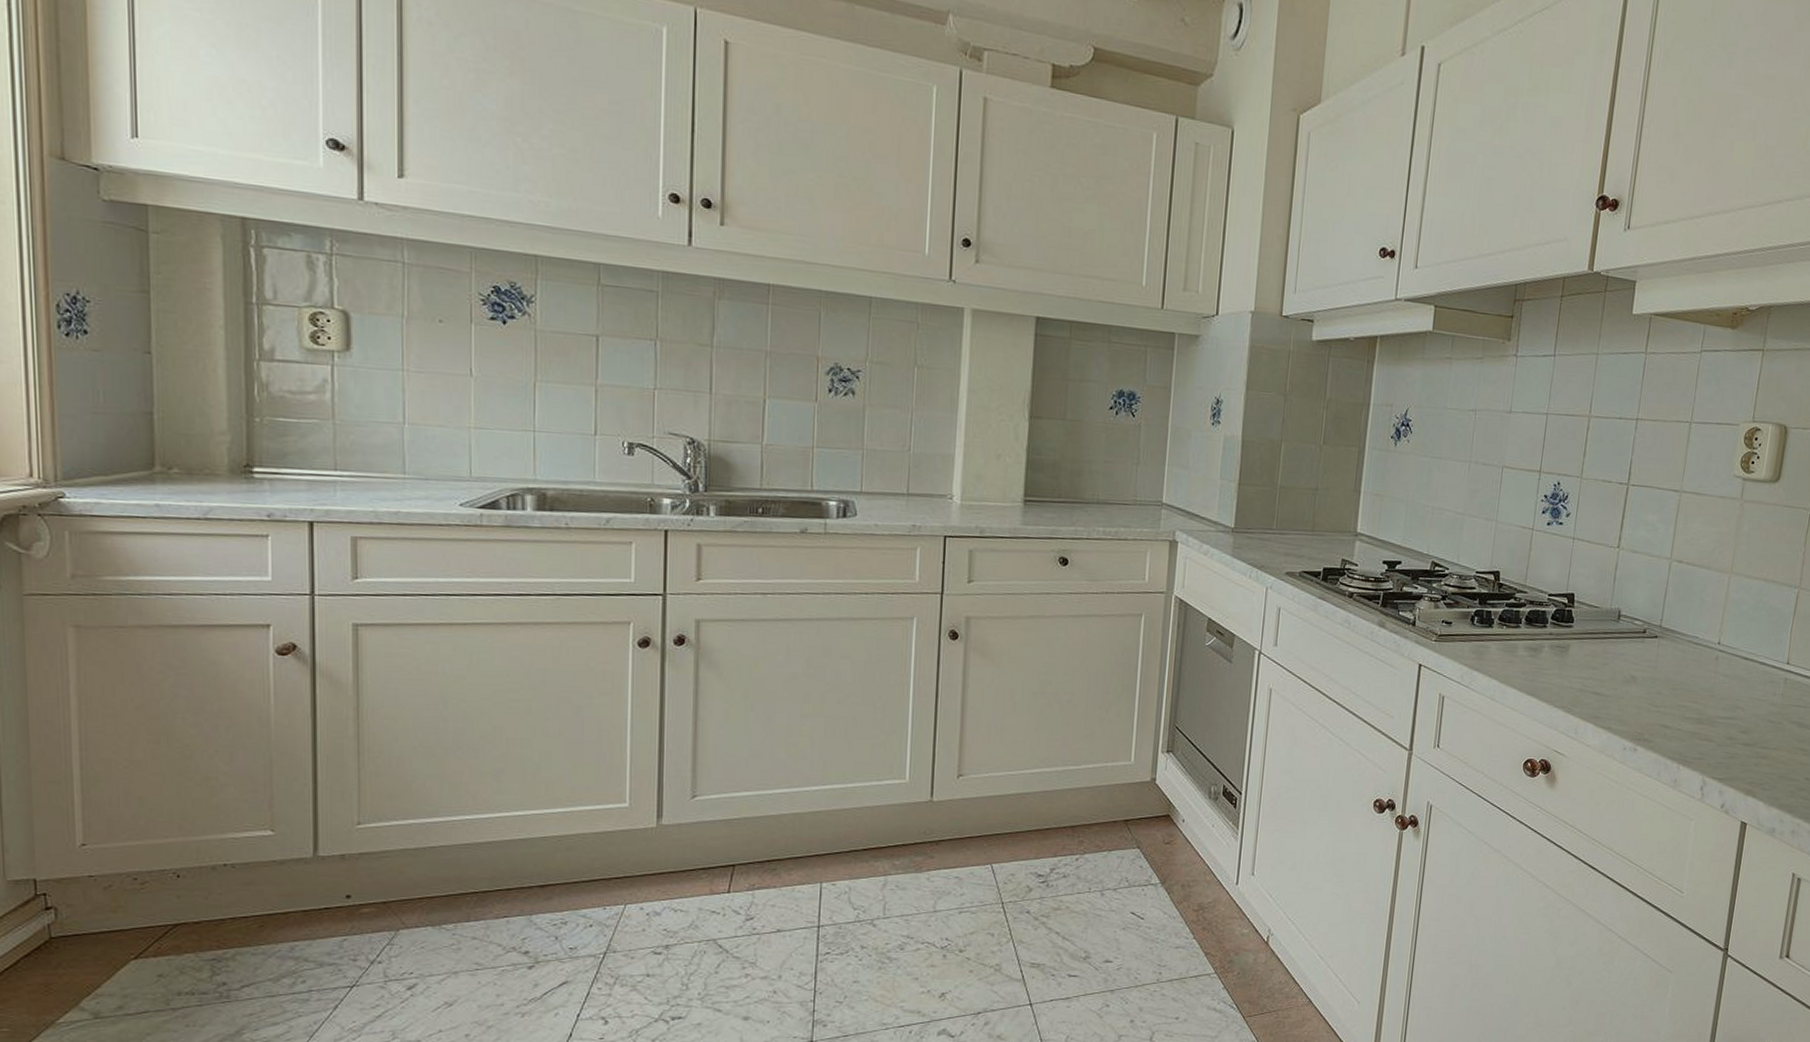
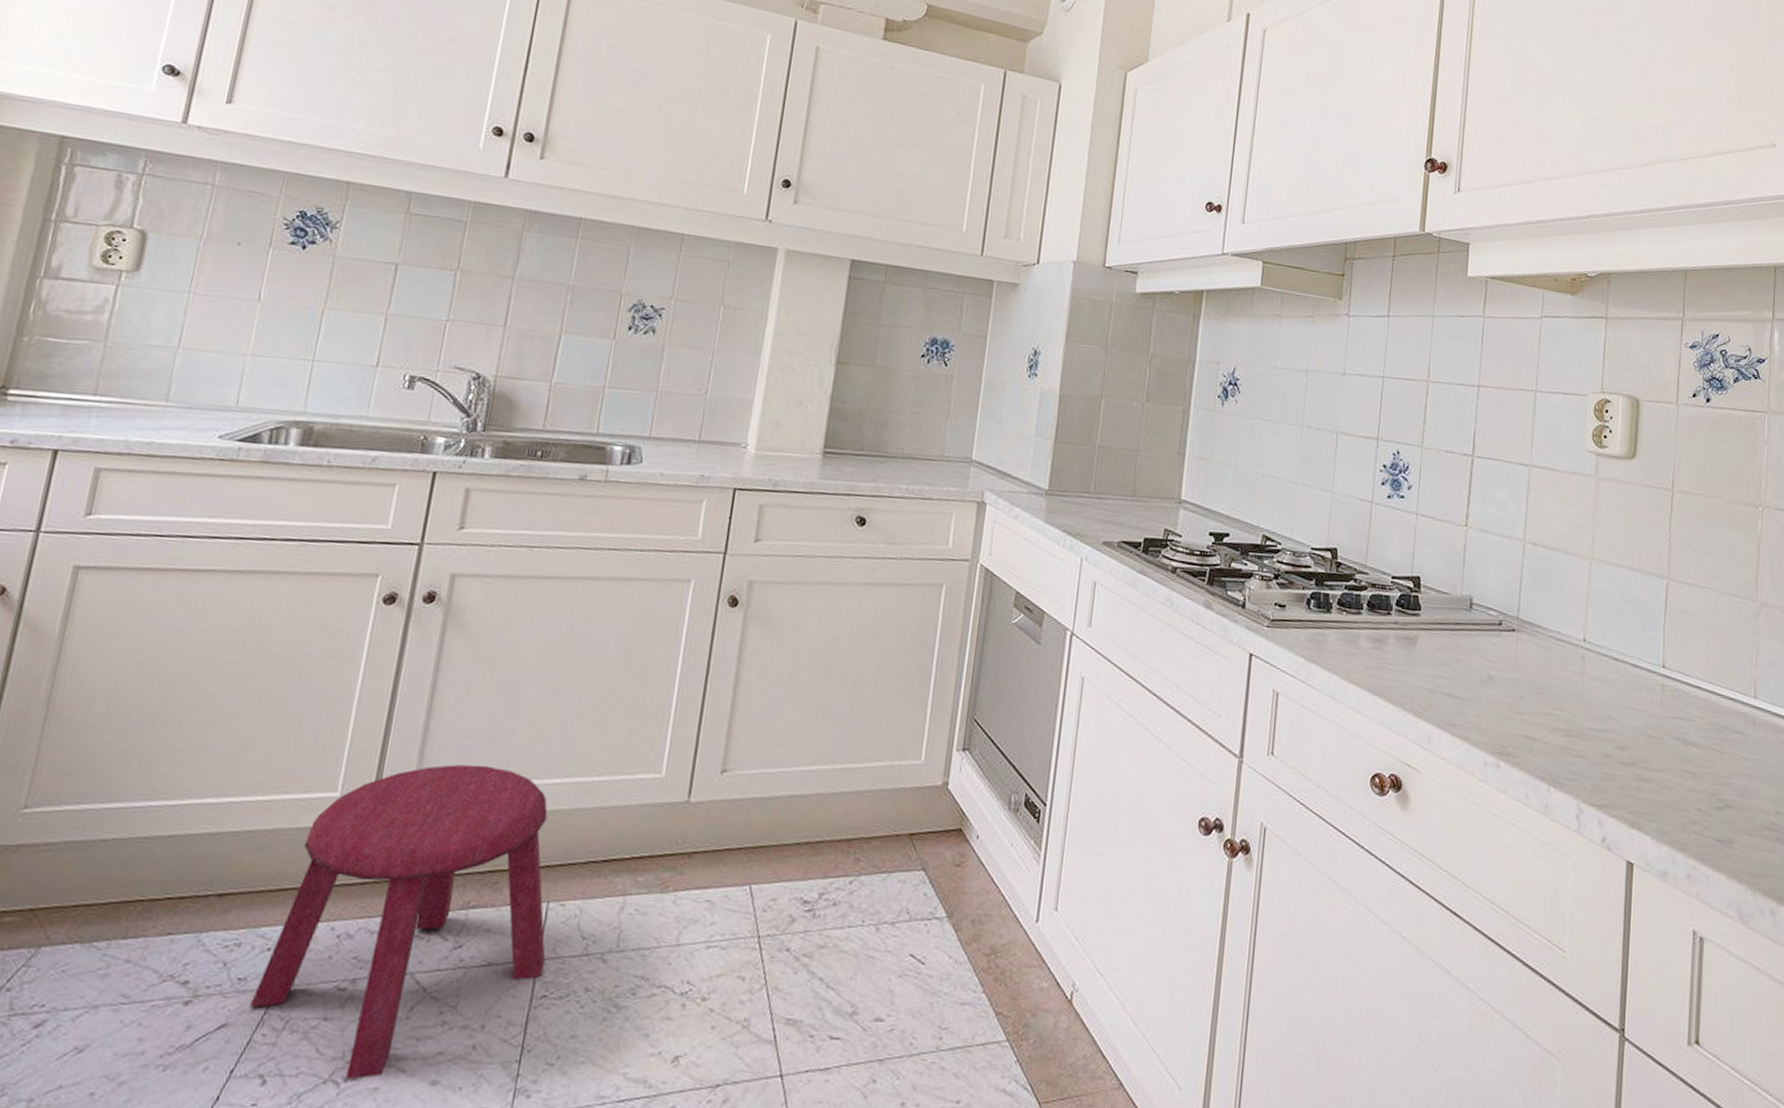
stool: none [584,777,824,1018] -> present [250,764,548,1079]

